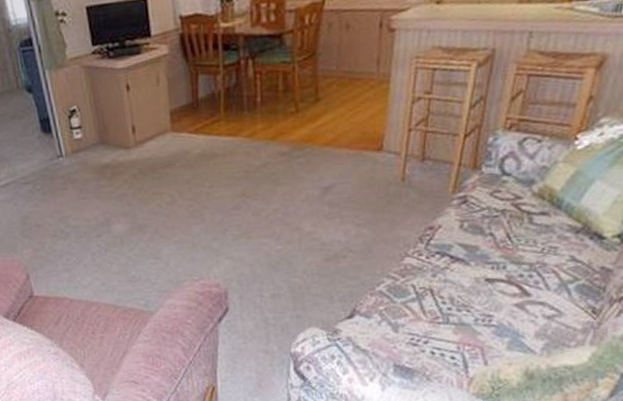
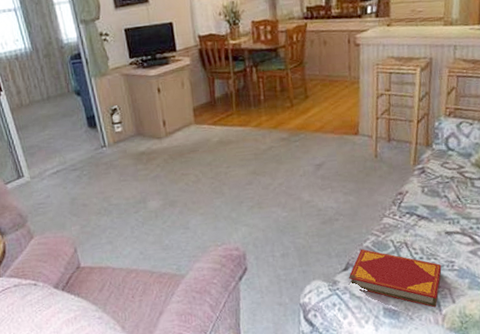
hardback book: none [352,293,475,369] -> present [348,248,442,308]

